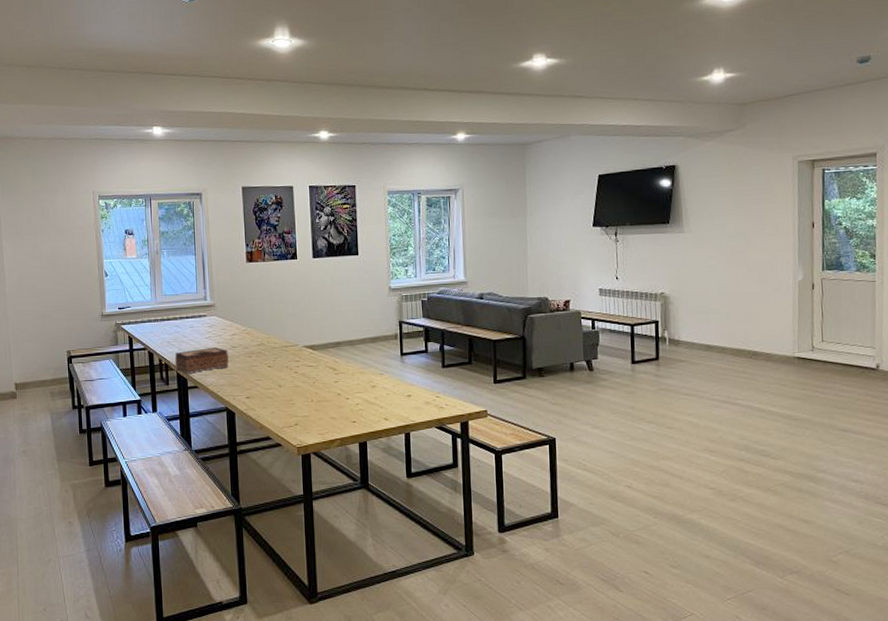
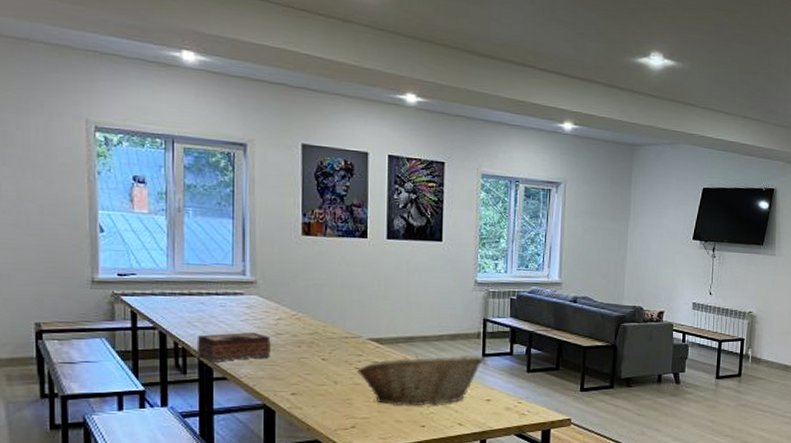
fruit basket: none [297,354,402,404] -> present [357,354,483,406]

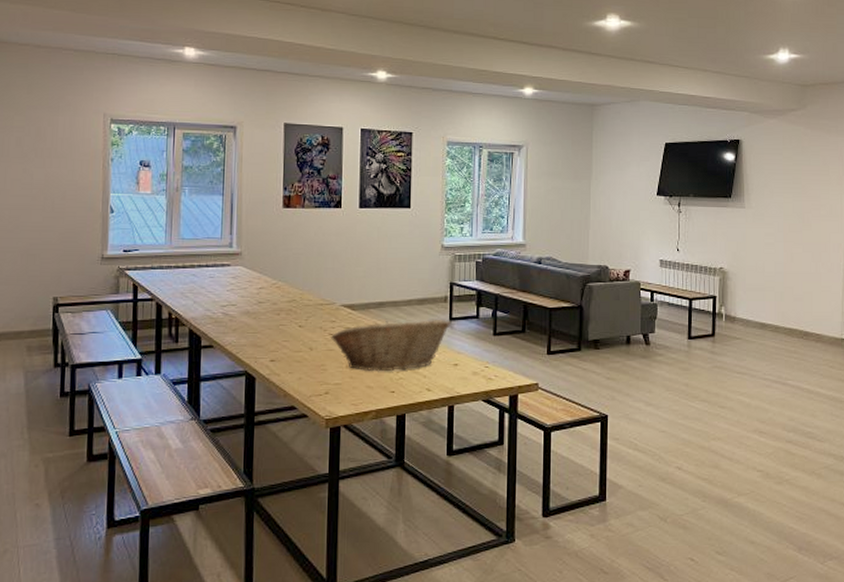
tissue box: present [196,332,271,362] -> none [187,302,253,331]

